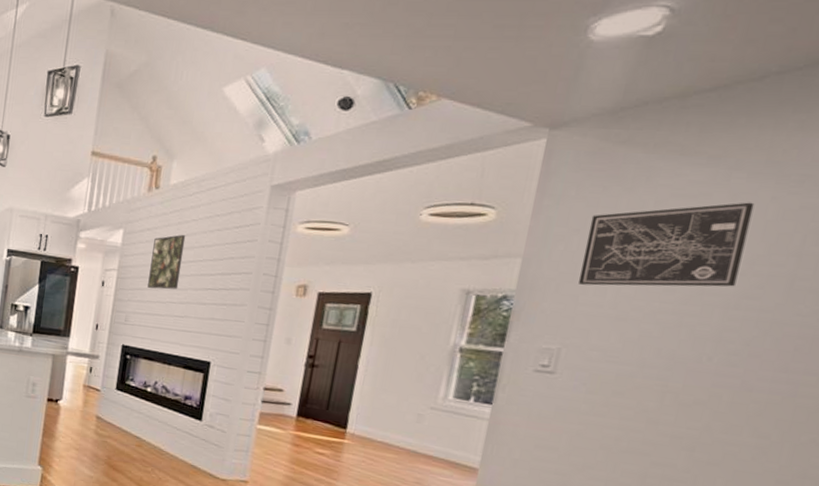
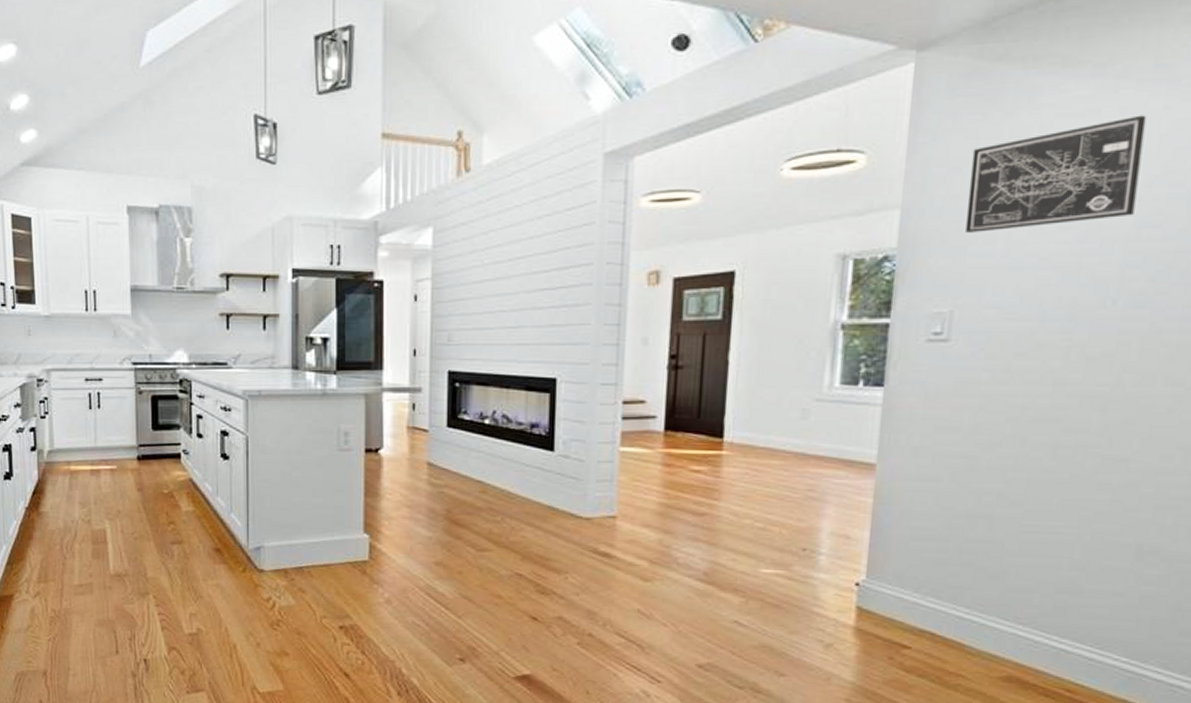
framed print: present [147,234,186,290] -> none [470,225,509,296]

